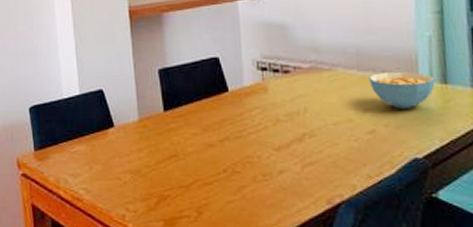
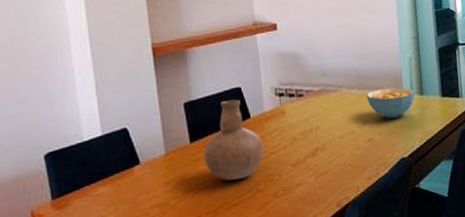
vase: none [177,70,243,156] -> present [203,99,264,181]

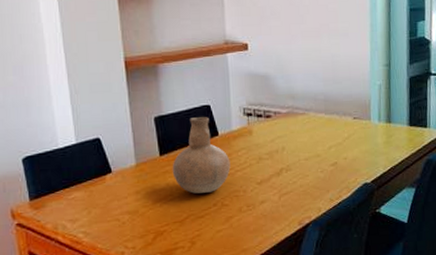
cereal bowl: present [366,87,415,119] -> none [333,113,382,144]

